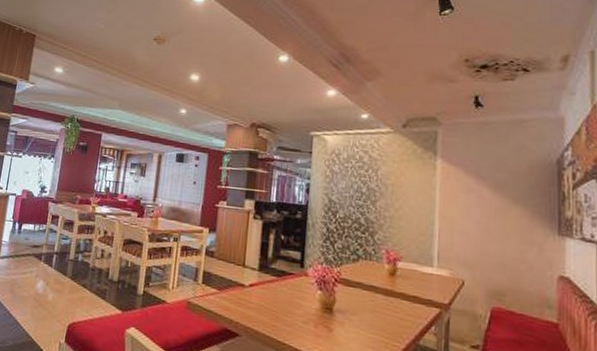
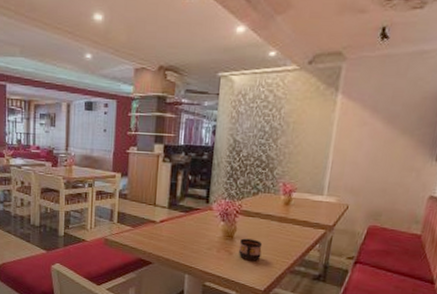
cup: none [339,312,367,342] -> present [238,238,263,261]

